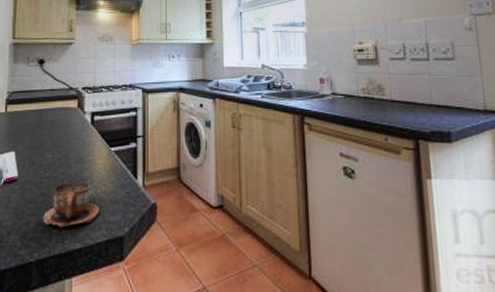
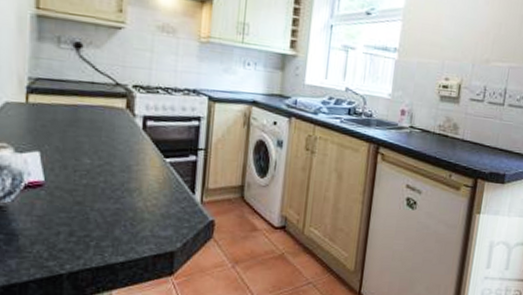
cup: present [43,182,99,228] -> none [77,192,148,240]

